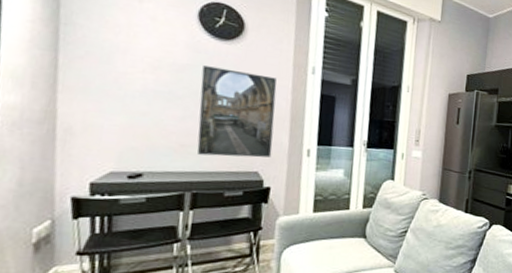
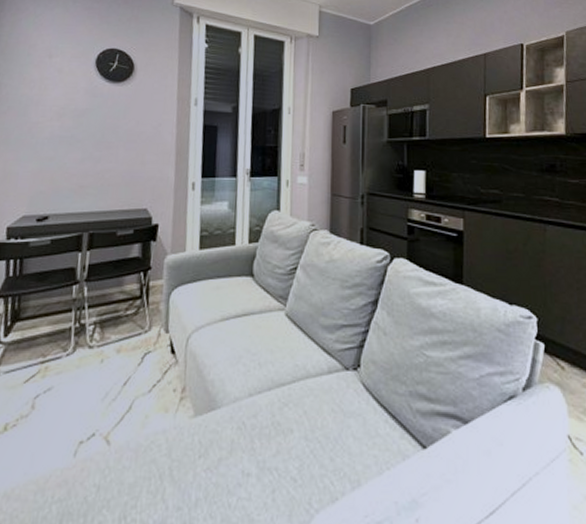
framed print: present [197,65,277,158] -> none [93,108,163,195]

